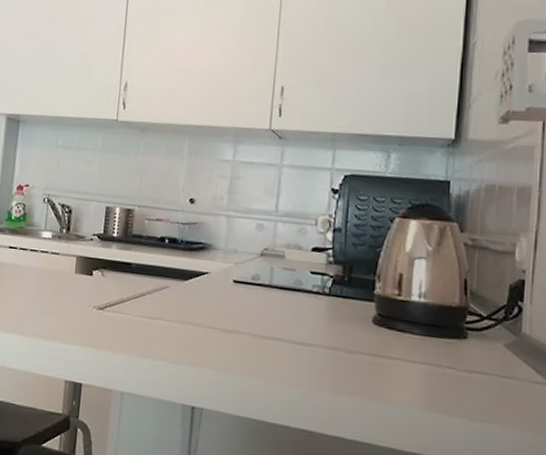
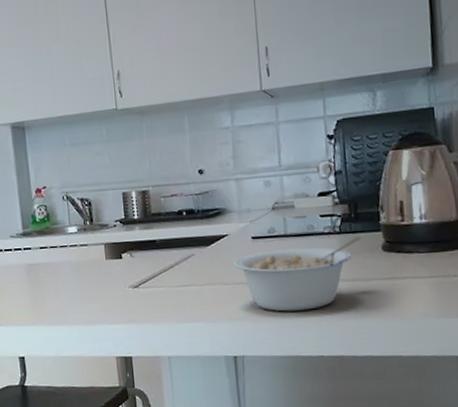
legume: none [209,298,352,372] -> present [233,236,361,312]

